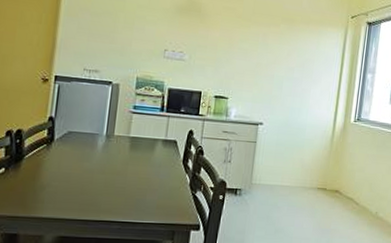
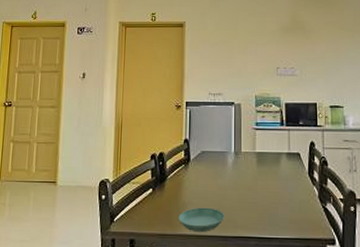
saucer: none [34,190,88,216] -> present [179,207,225,233]

